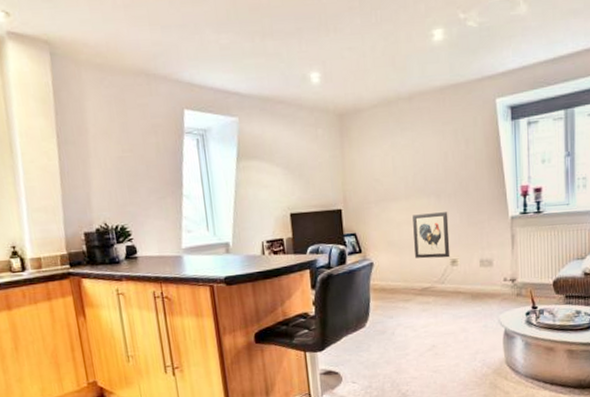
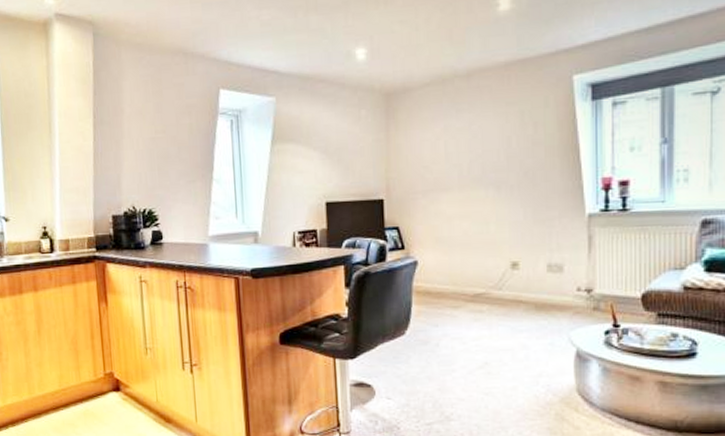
wall art: present [412,212,450,259] -> none [466,206,511,260]

